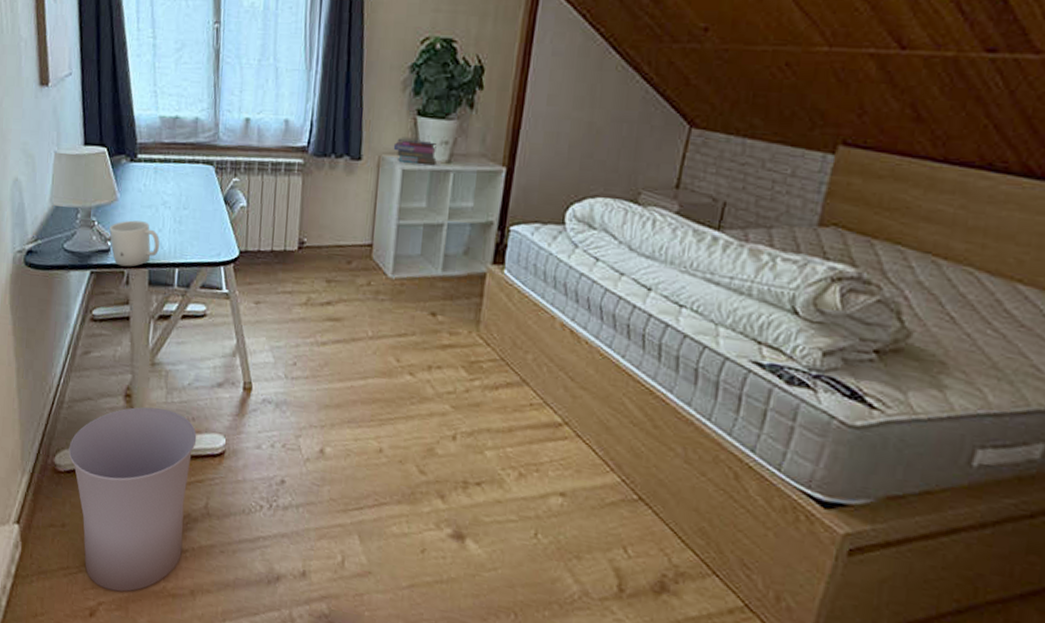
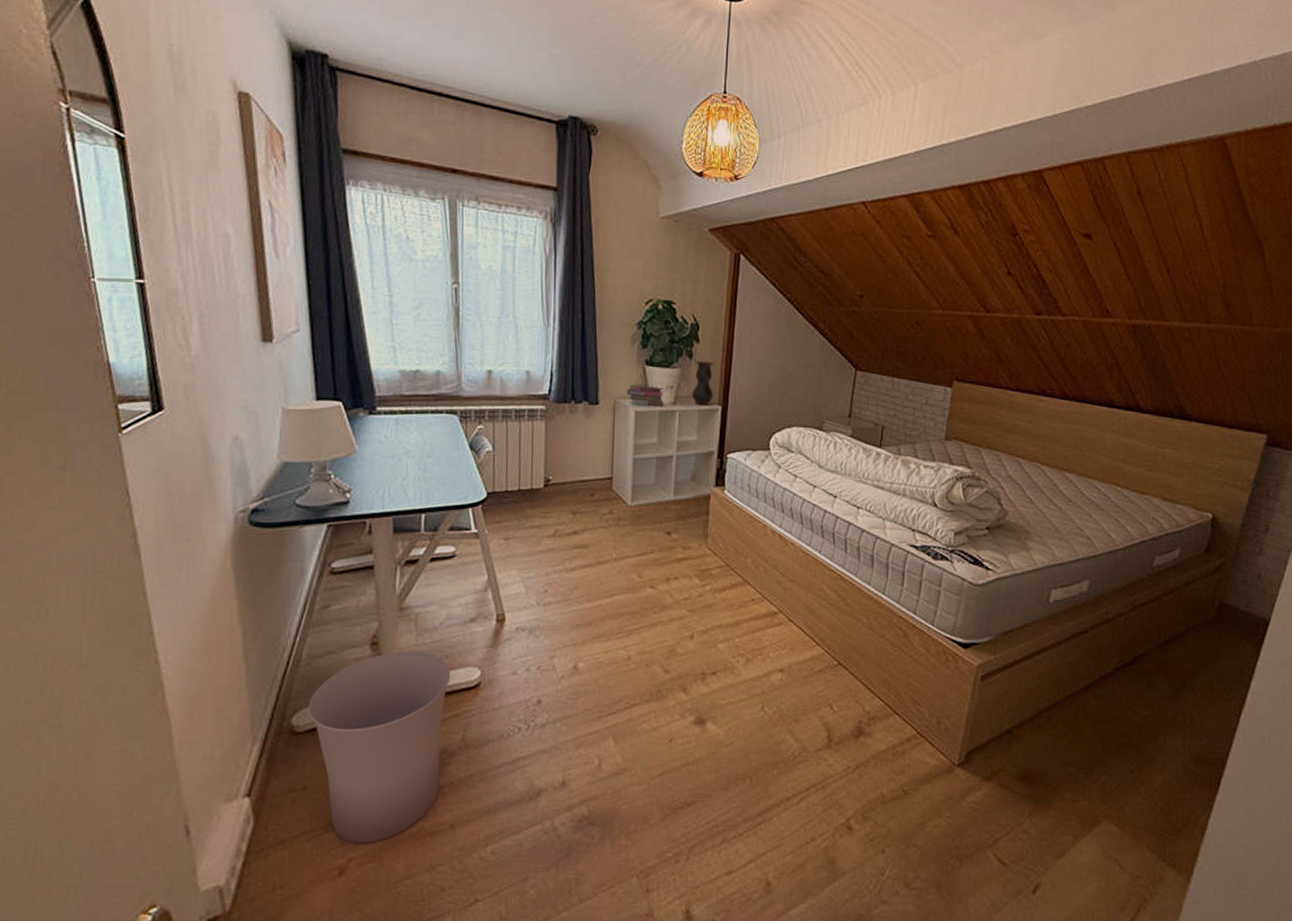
mug: present [109,220,160,267] -> none [348,471,404,517]
vase: none [469,111,501,166] -> present [691,361,715,405]

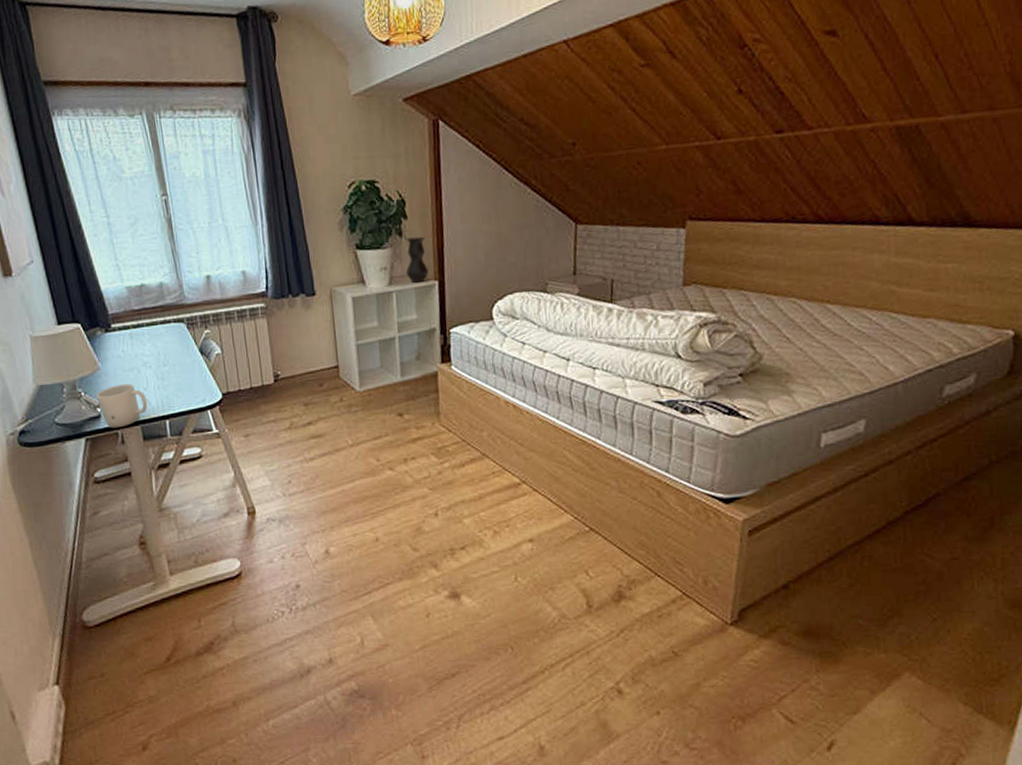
waste bin: present [308,652,451,843] -> none [94,547,219,722]
mug: none [348,471,404,517] -> present [96,384,147,428]
books: present [626,383,666,407] -> none [341,267,380,291]

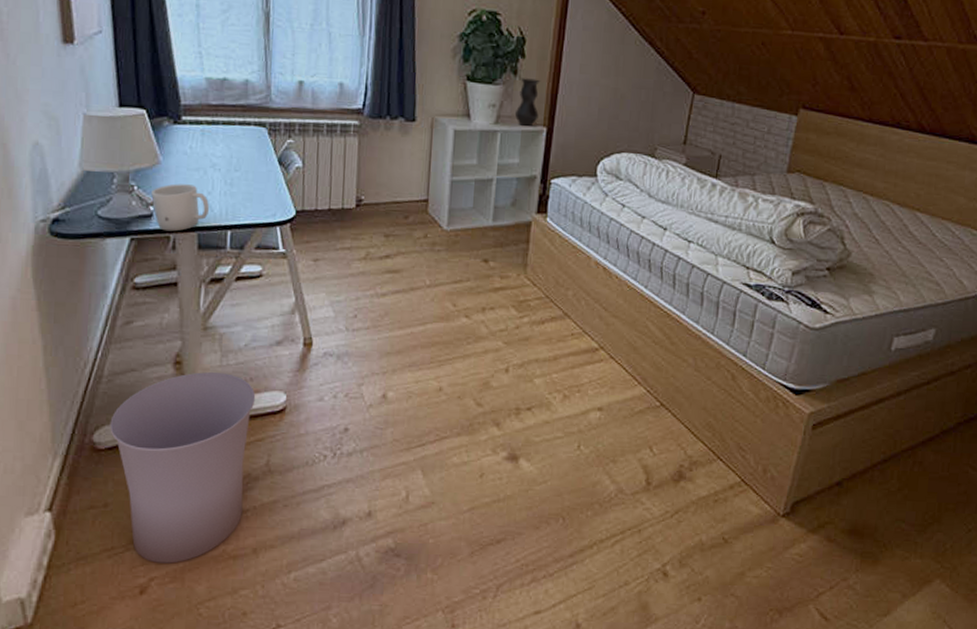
waste bin: none [94,547,219,722] -> present [110,372,256,564]

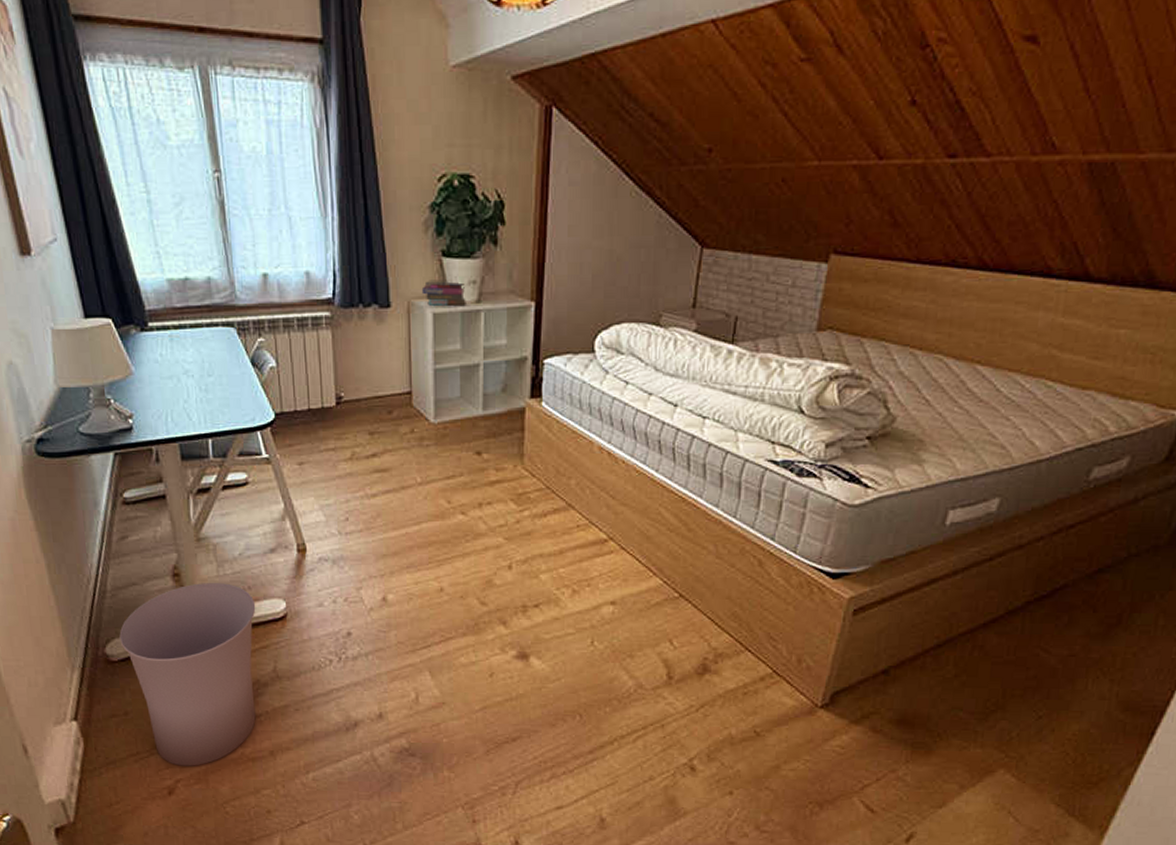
mug: present [151,184,209,232] -> none [128,394,187,444]
books: none [445,100,488,127] -> present [421,279,468,307]
vase: present [514,78,541,126] -> none [498,247,525,302]

